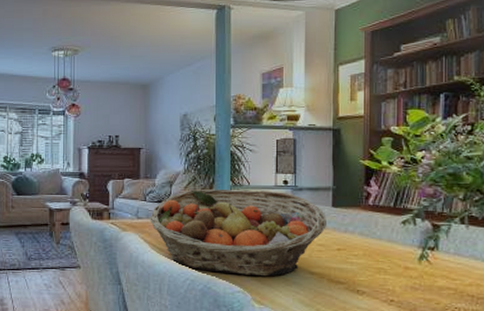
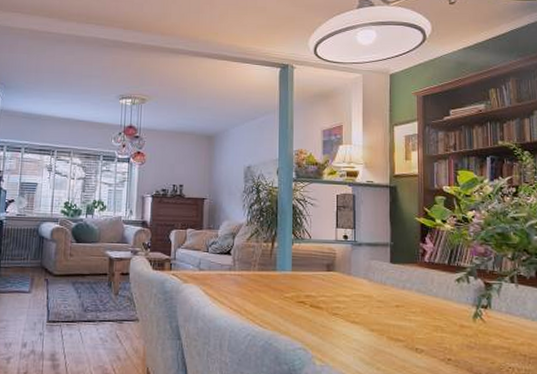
fruit basket: present [150,189,326,277] -> none [212,242,385,333]

